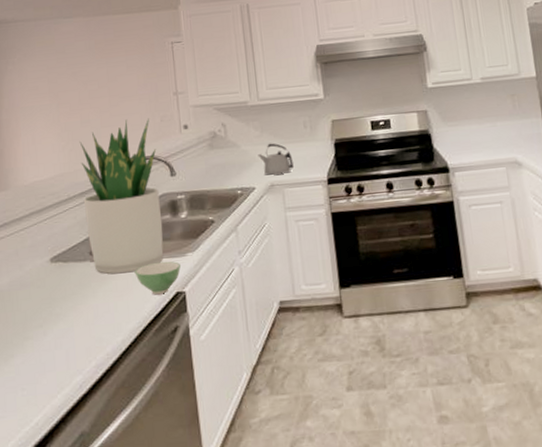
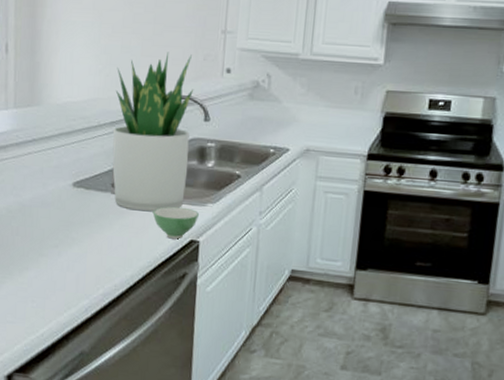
kettle: present [258,143,294,176] -> none [298,104,335,141]

